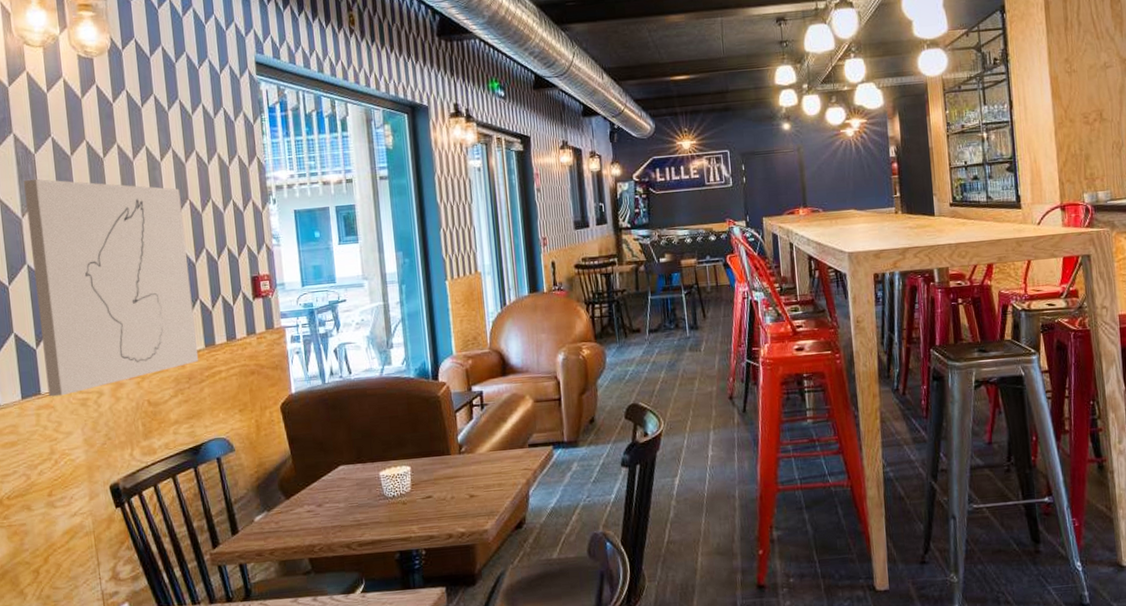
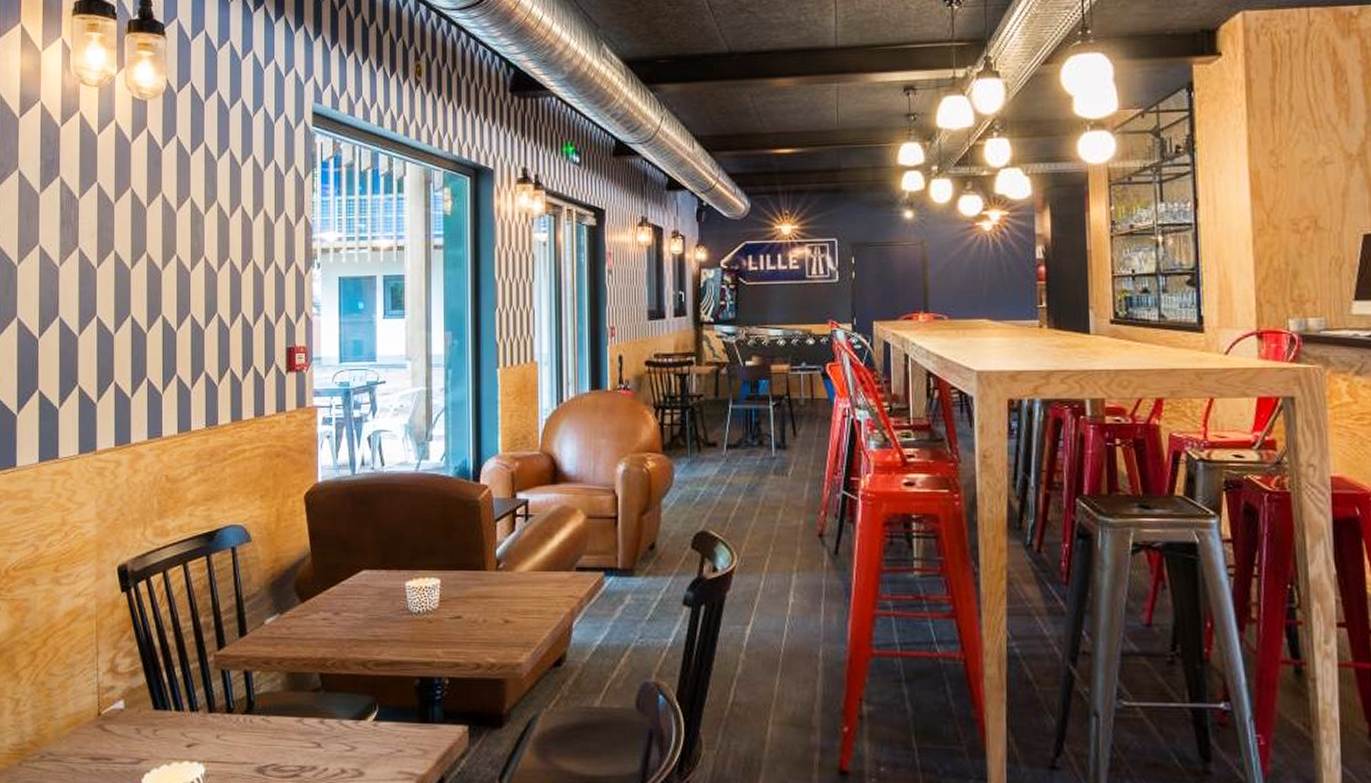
wall art: present [24,178,199,397] -> none [65,225,223,462]

